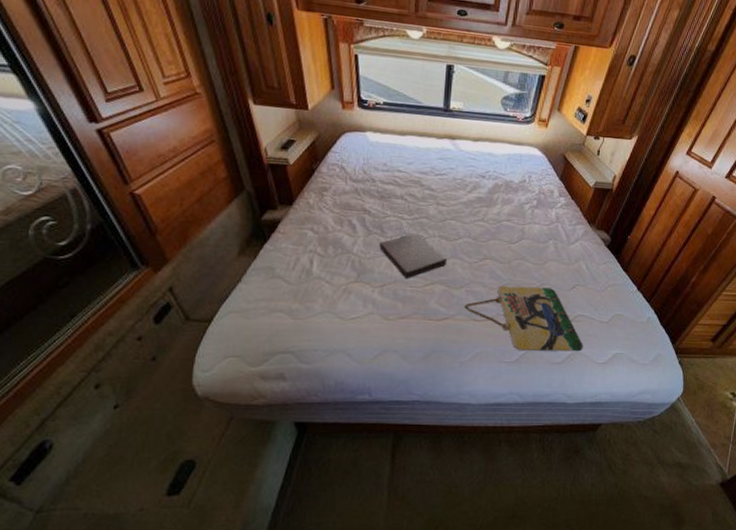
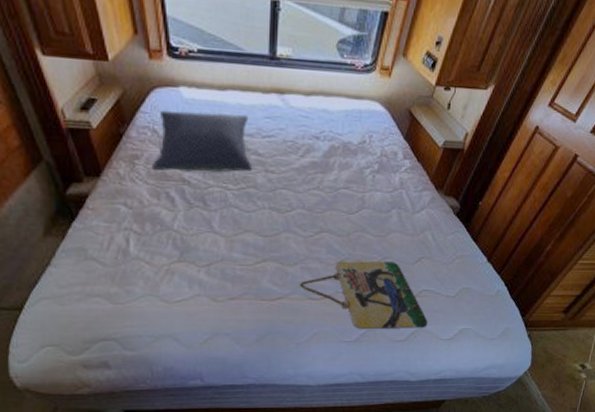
pillow: none [337,150,426,204] -> present [151,110,253,172]
book: present [379,233,448,279] -> none [203,205,280,257]

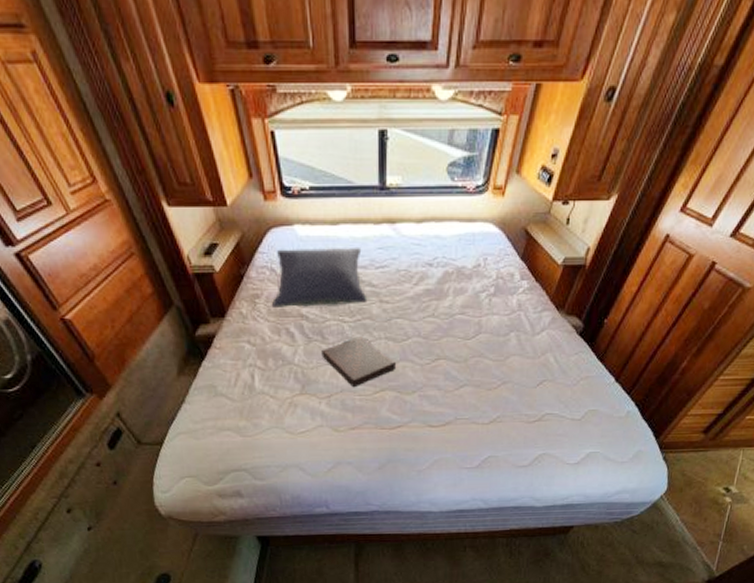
book: none [203,205,280,257] -> present [321,336,397,388]
home sign: present [300,261,428,329] -> none [419,386,552,455]

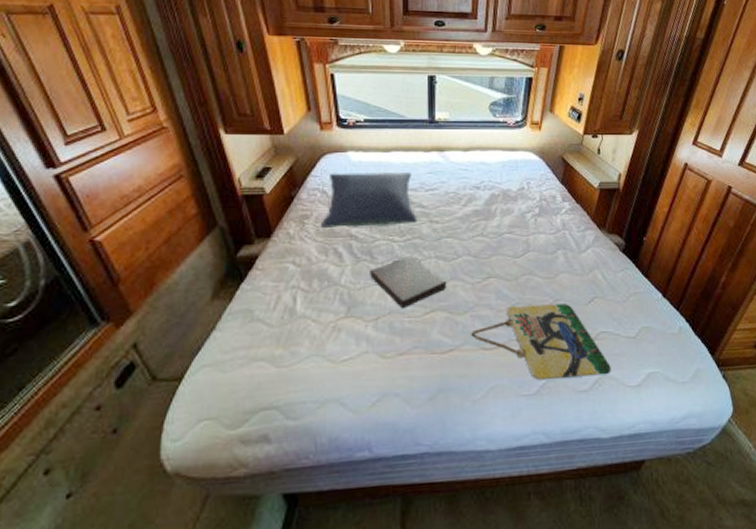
home sign: none [419,386,552,455] -> present [471,303,611,380]

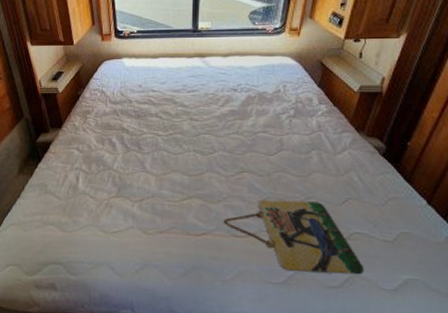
pillow: present [320,172,418,228] -> none [99,76,179,122]
book: present [370,255,447,309] -> none [137,148,203,194]

